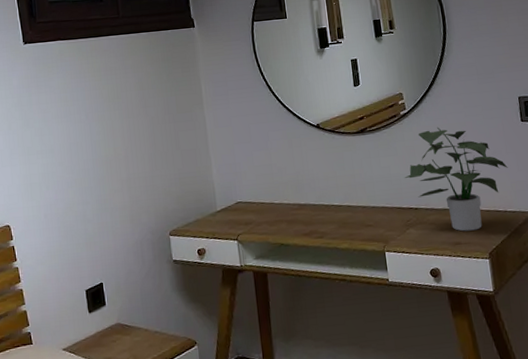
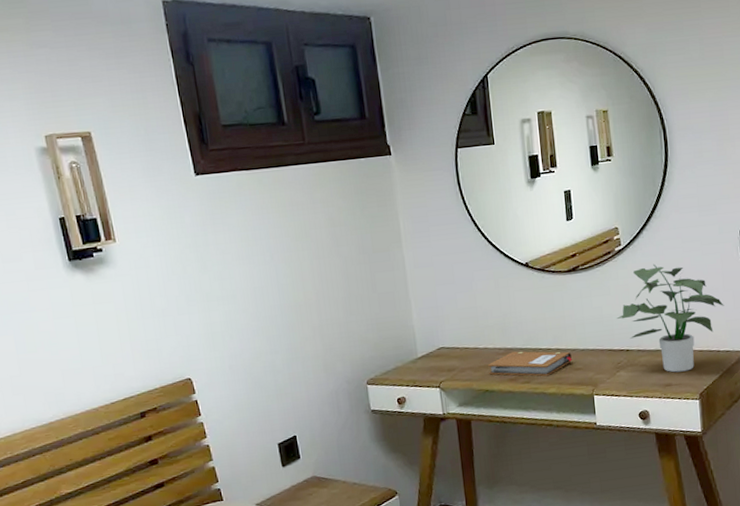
notebook: none [282,207,364,232] -> present [487,351,573,377]

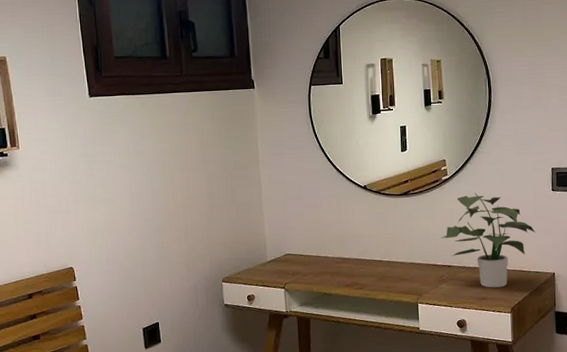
notebook: present [487,351,573,377] -> none [326,261,401,285]

